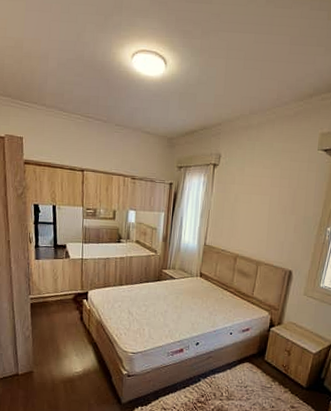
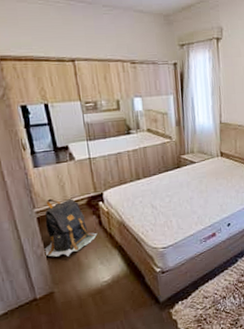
backpack: none [32,289,78,343] -> present [44,198,98,257]

